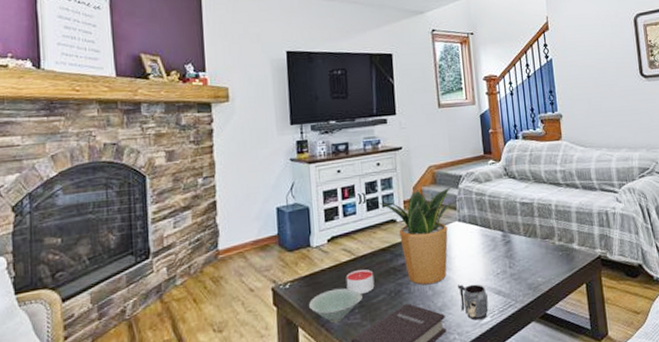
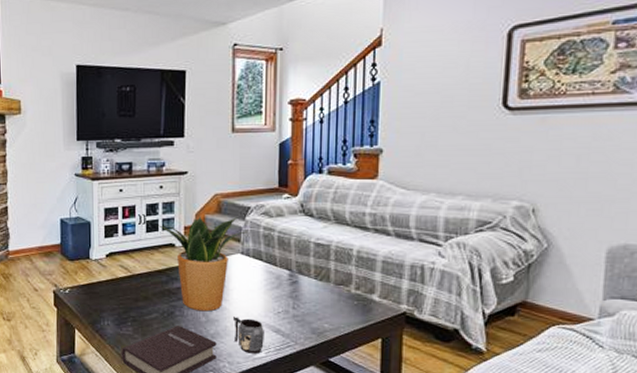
bowl: present [309,288,362,324] -> none [86,300,135,331]
candle: present [346,269,375,295] -> none [121,286,148,310]

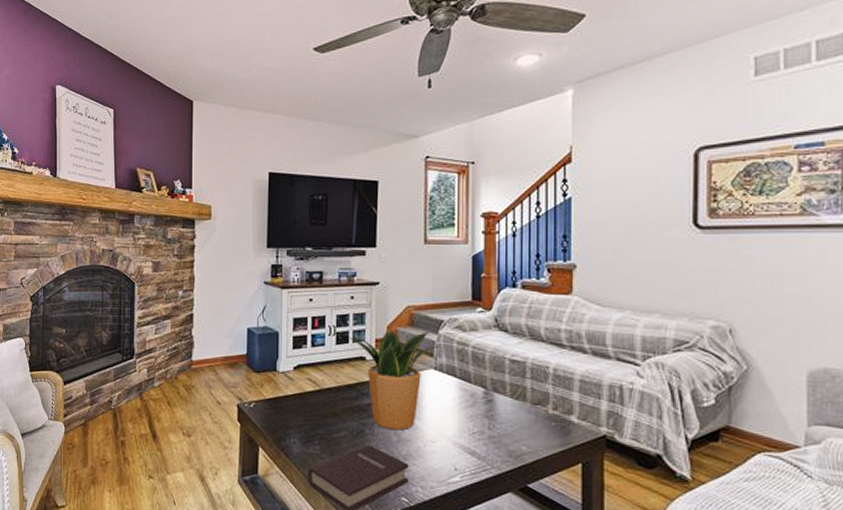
mug: present [233,317,264,354] -> none [426,436,459,478]

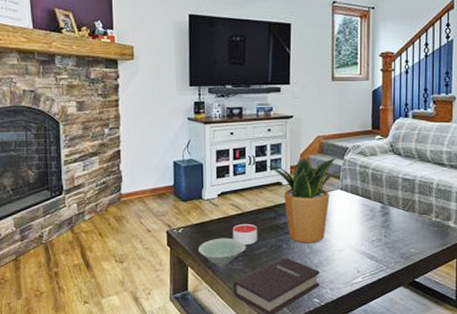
bowl: none [271,416,323,450] -> present [199,238,246,267]
candle: none [308,401,337,427] -> present [232,223,258,246]

